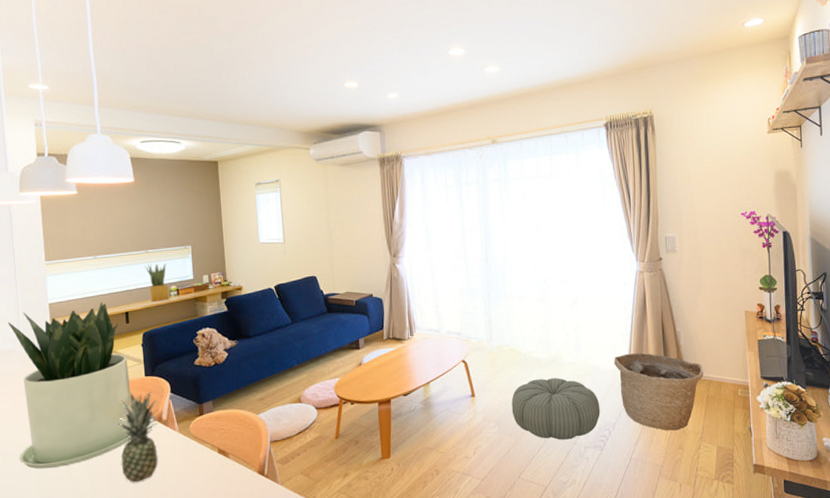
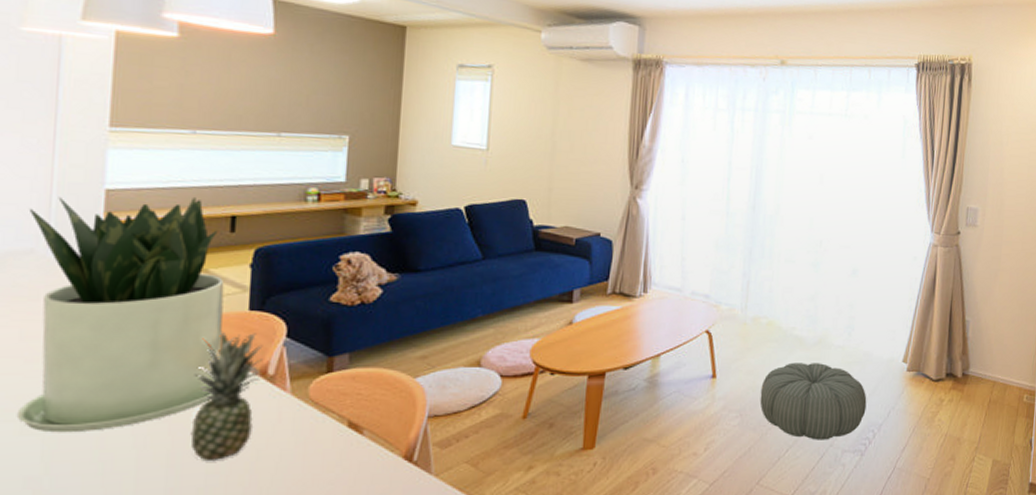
planter: present [144,263,170,303] -> none [272,152,306,208]
basket: present [613,352,704,431] -> none [889,341,989,438]

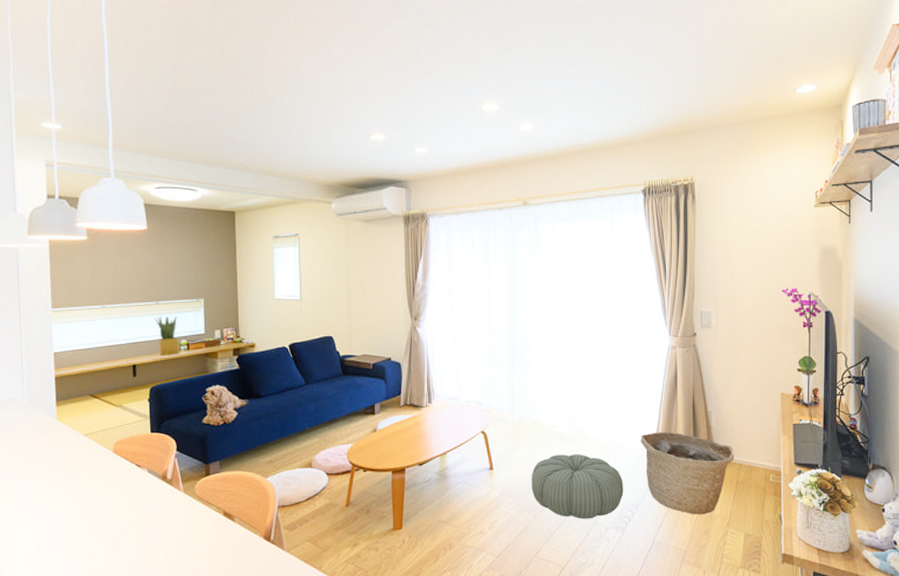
planter: present [16,196,225,433] -> none [10,353,135,524]
fruit: present [190,330,264,460] -> none [121,448,164,542]
planter: none [272,152,306,208] -> present [154,315,179,357]
basket: none [889,341,989,438] -> present [640,432,735,515]

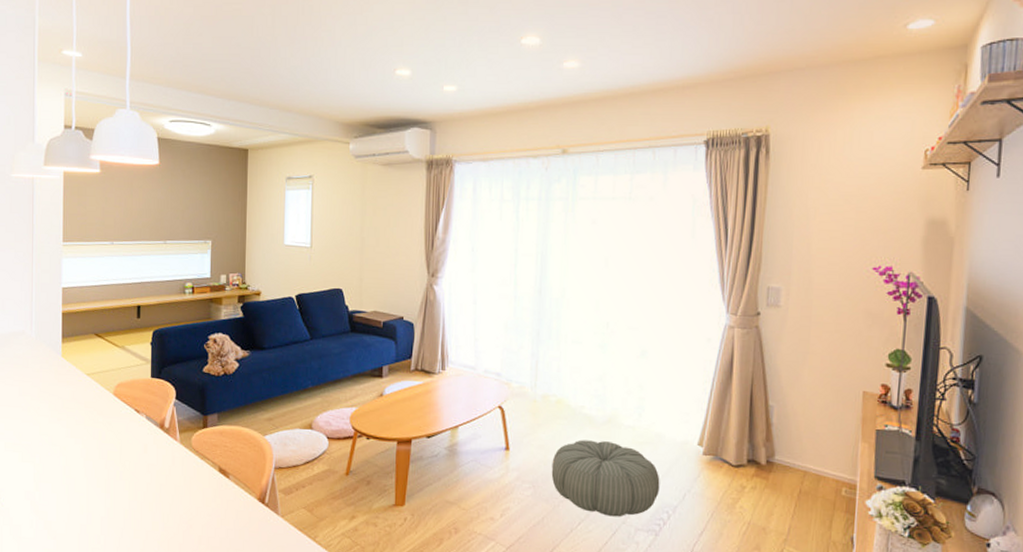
planter: present [154,315,179,357] -> none [161,255,184,299]
basket: present [640,432,735,515] -> none [683,424,799,526]

